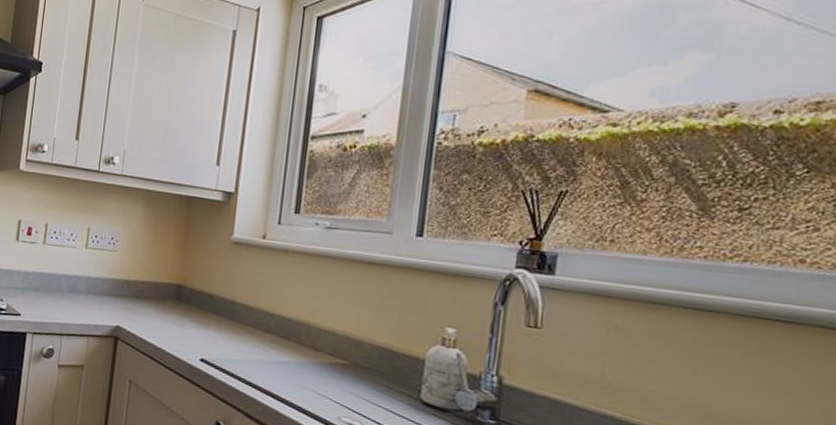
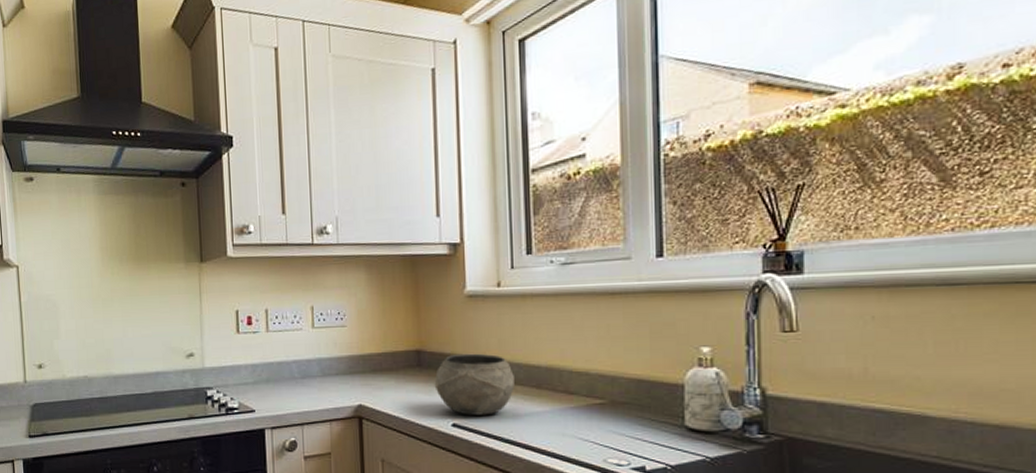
bowl: none [189,294,266,357] -> present [434,353,514,415]

